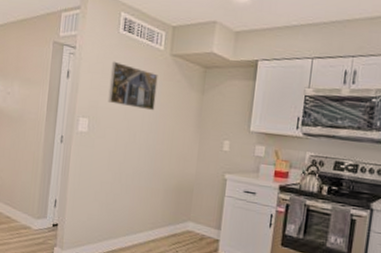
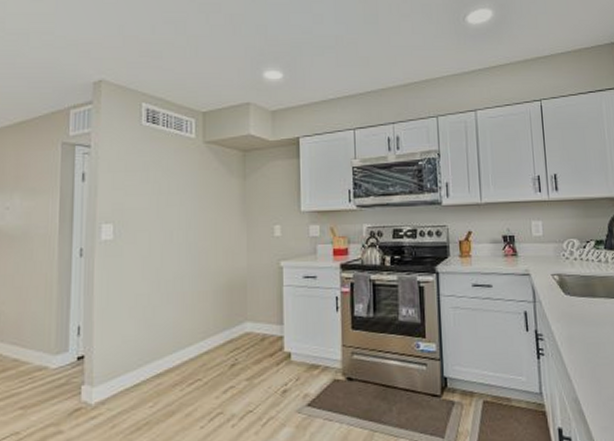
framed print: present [108,61,158,111] -> none [135,156,192,205]

